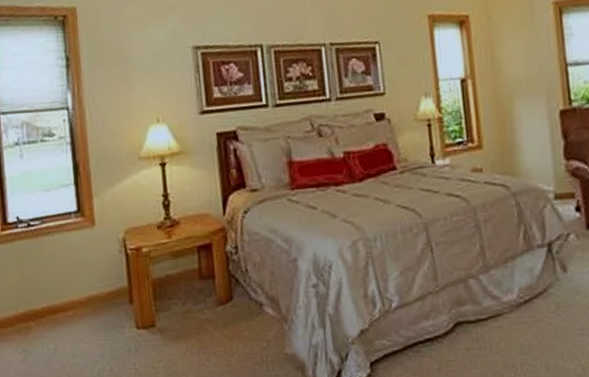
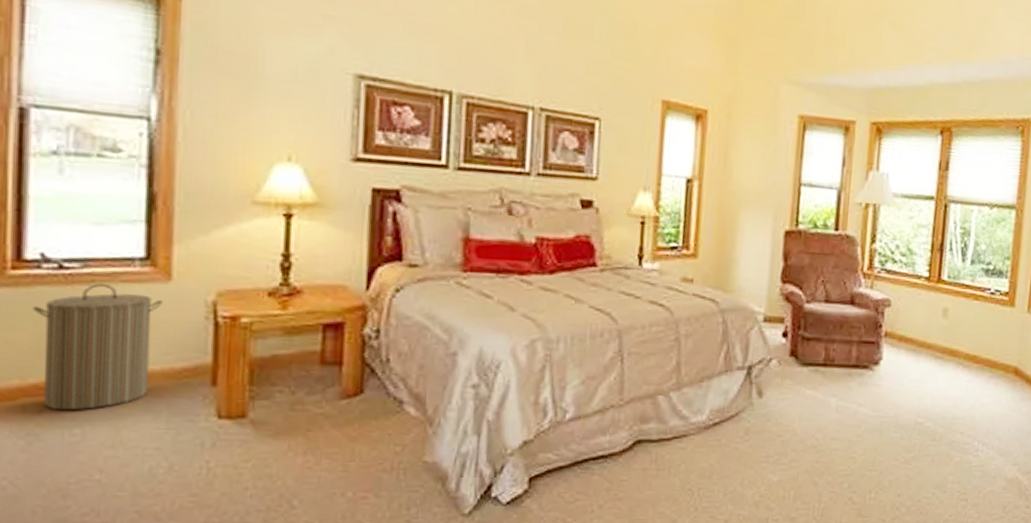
laundry hamper: none [16,233,92,331] -> present [32,283,164,411]

